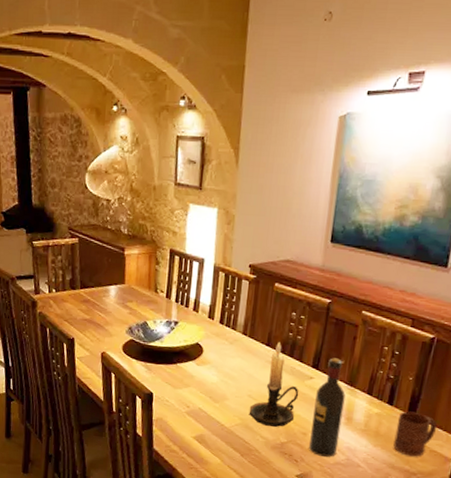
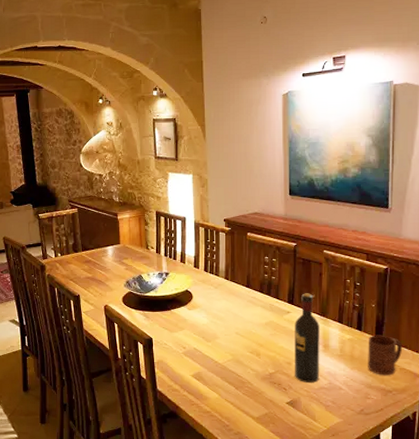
candle holder: present [249,342,299,427] -> none [238,284,280,359]

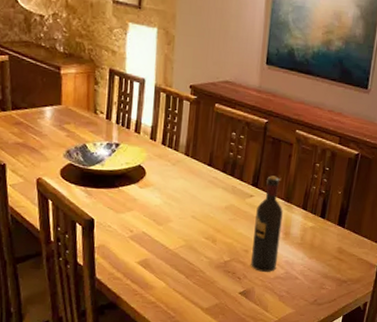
cup: present [368,335,403,376] -> none [326,223,364,266]

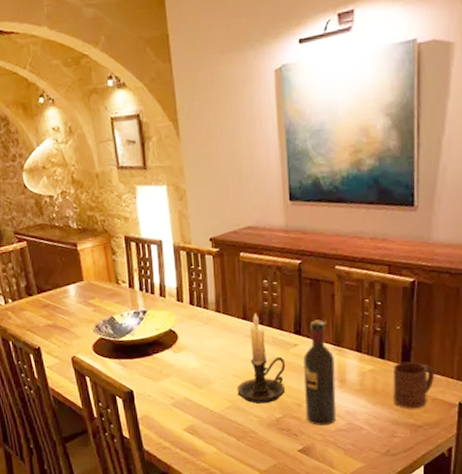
candle holder: none [192,162,241,246] -> present [237,314,286,404]
cup: none [326,223,364,266] -> present [392,361,435,409]

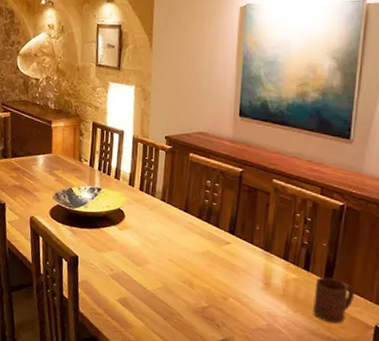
candle holder: present [237,314,286,404] -> none [170,208,218,291]
wine bottle: present [303,319,337,425] -> none [230,224,262,323]

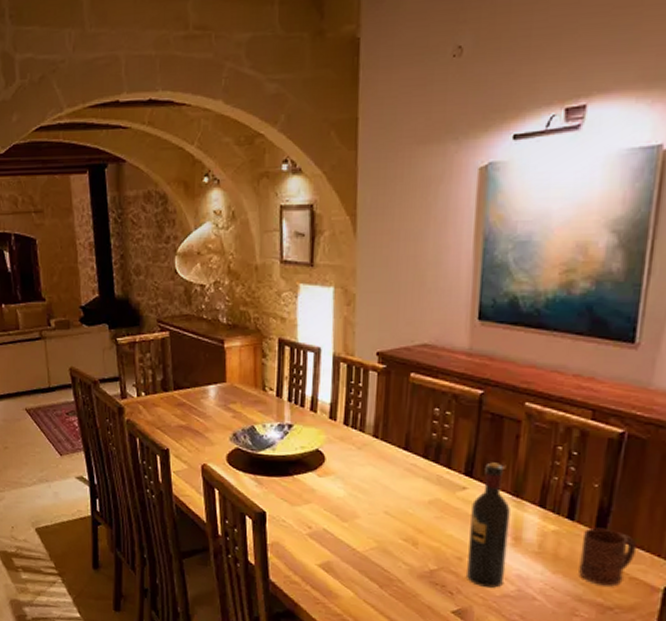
wine bottle: none [230,224,262,323] -> present [467,462,510,588]

